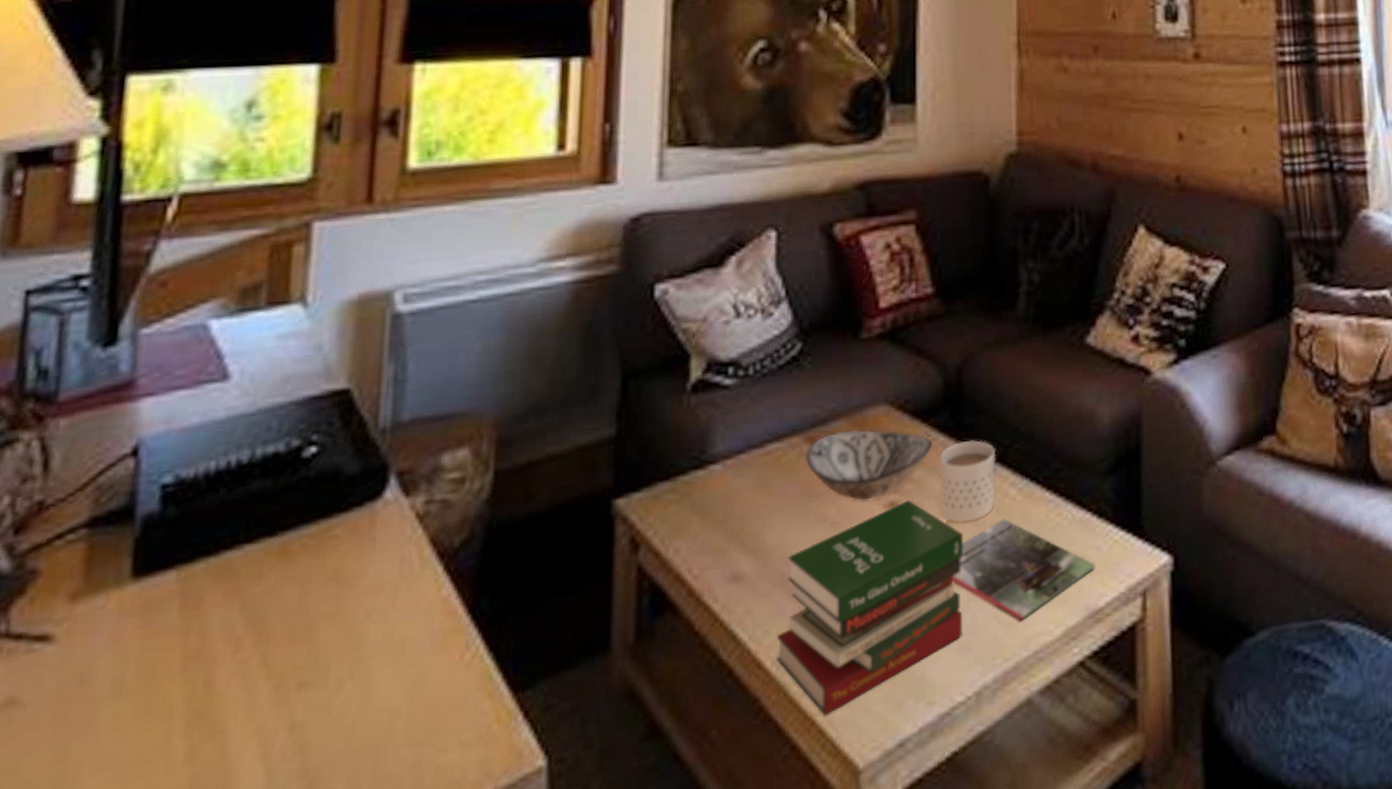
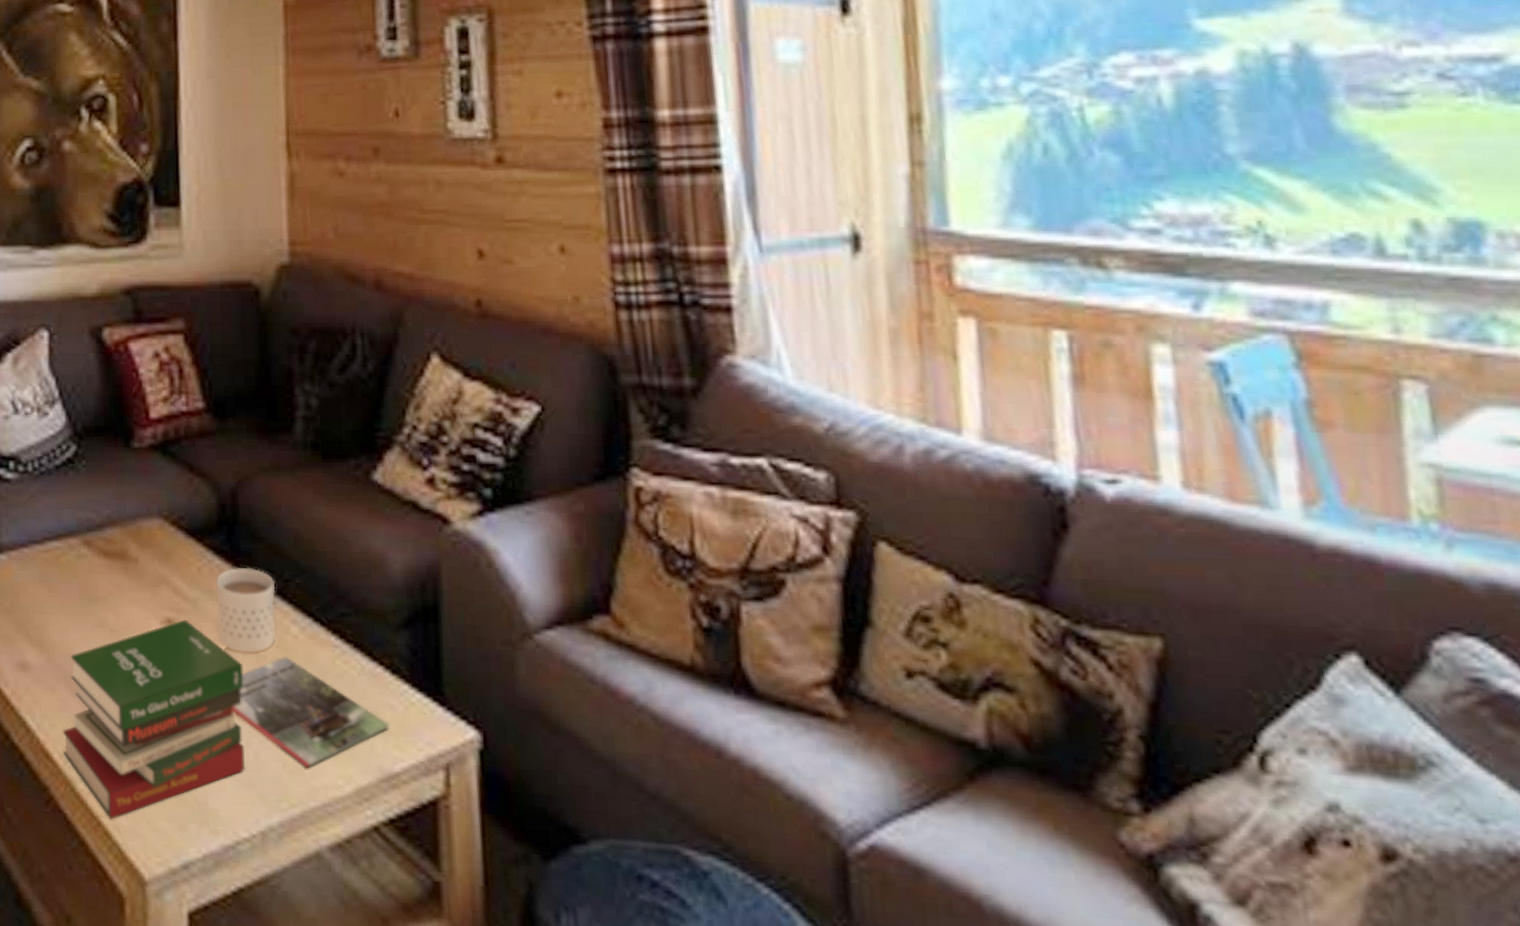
decorative bowl: present [805,429,933,501] -> none [83,538,209,613]

